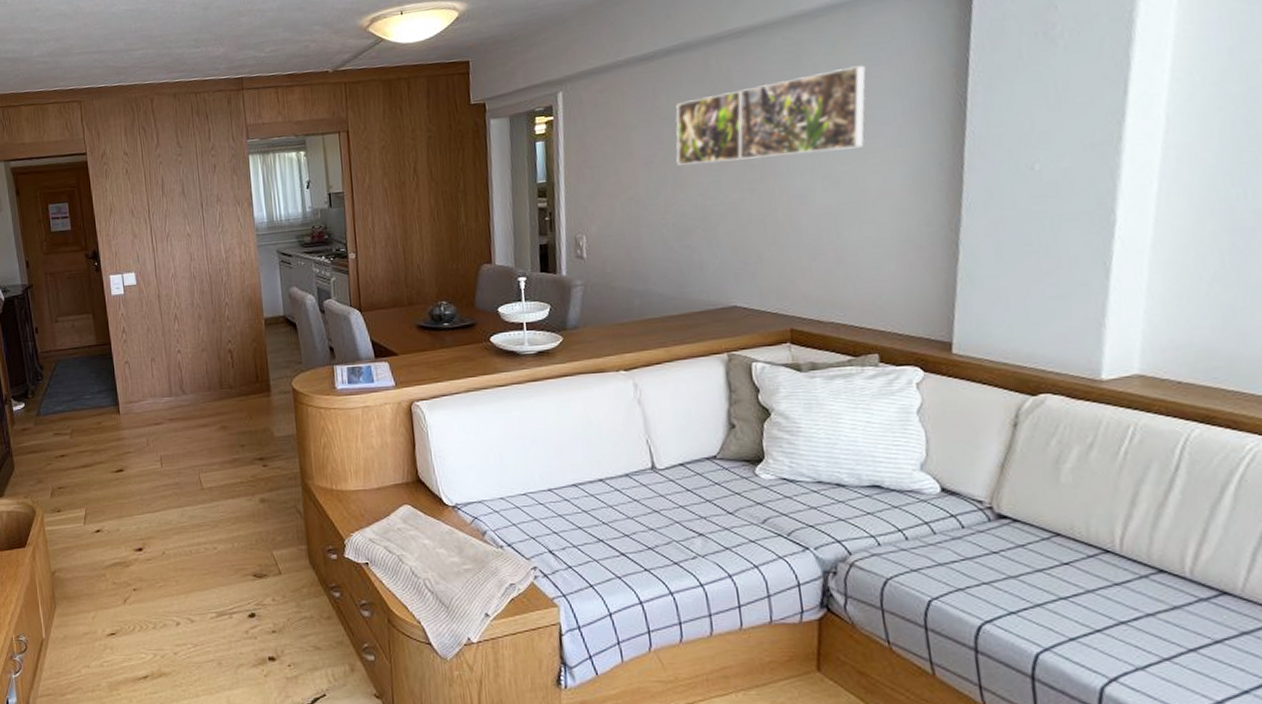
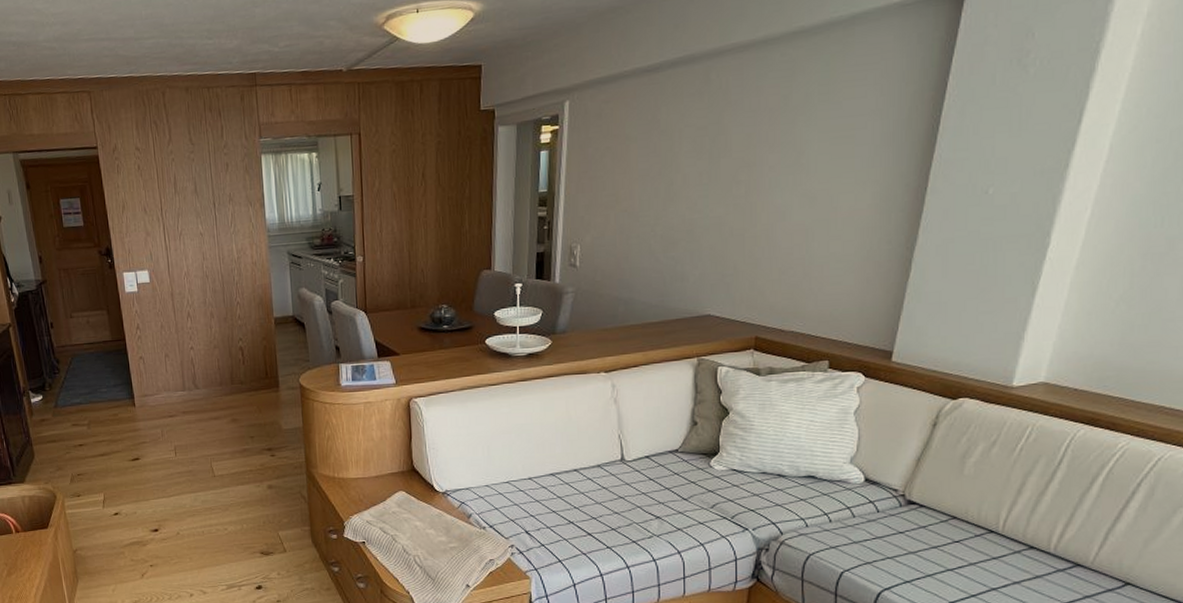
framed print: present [676,65,866,165] -> none [670,85,853,179]

